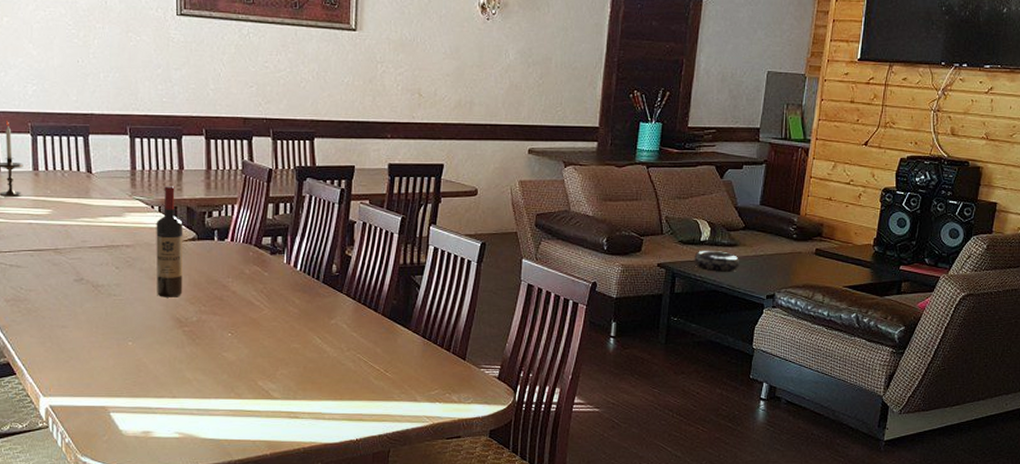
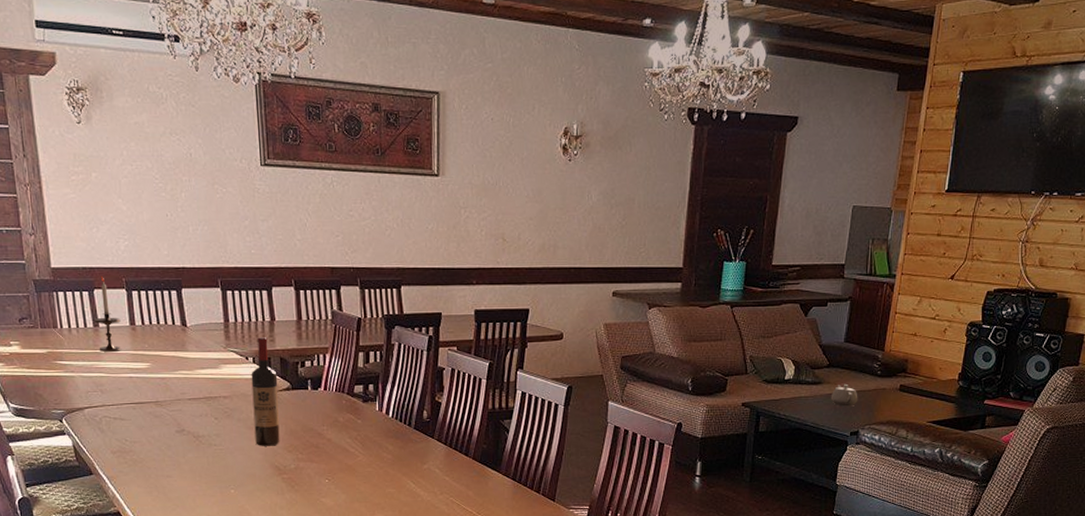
decorative bowl: present [693,251,740,272] -> none [777,389,824,410]
teapot: none [746,247,774,269] -> present [830,385,858,407]

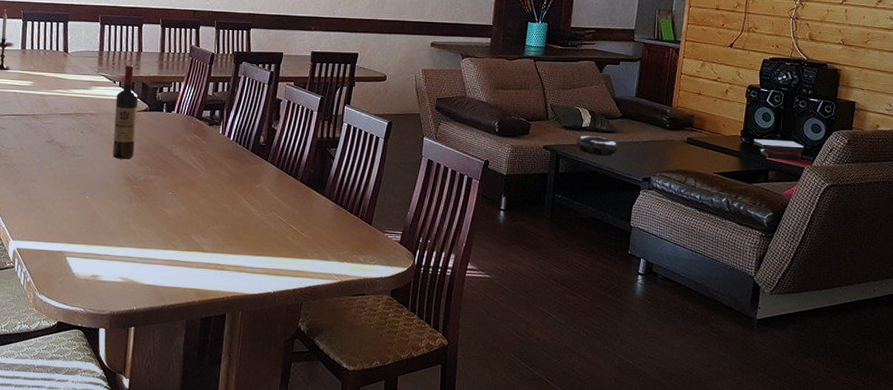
decorative bowl: none [777,389,824,410] -> present [575,136,618,156]
teapot: present [830,385,858,407] -> none [624,134,649,155]
books: none [971,381,1025,403] -> present [753,139,804,161]

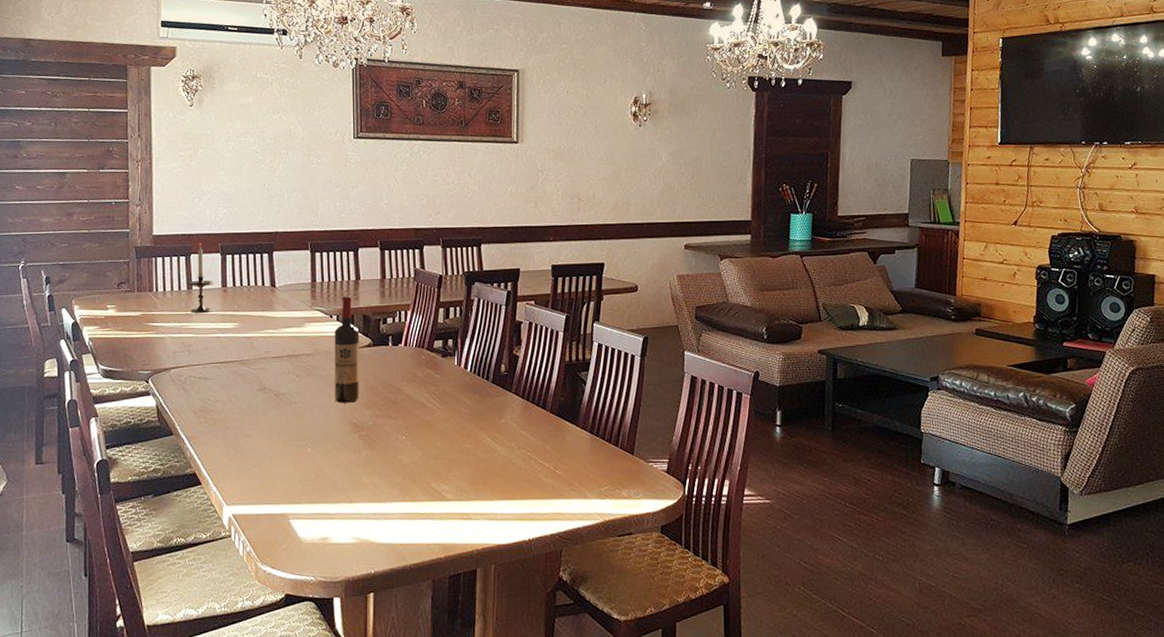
decorative bowl: present [575,136,618,156] -> none [853,335,901,356]
books: present [753,139,804,161] -> none [1048,323,1103,345]

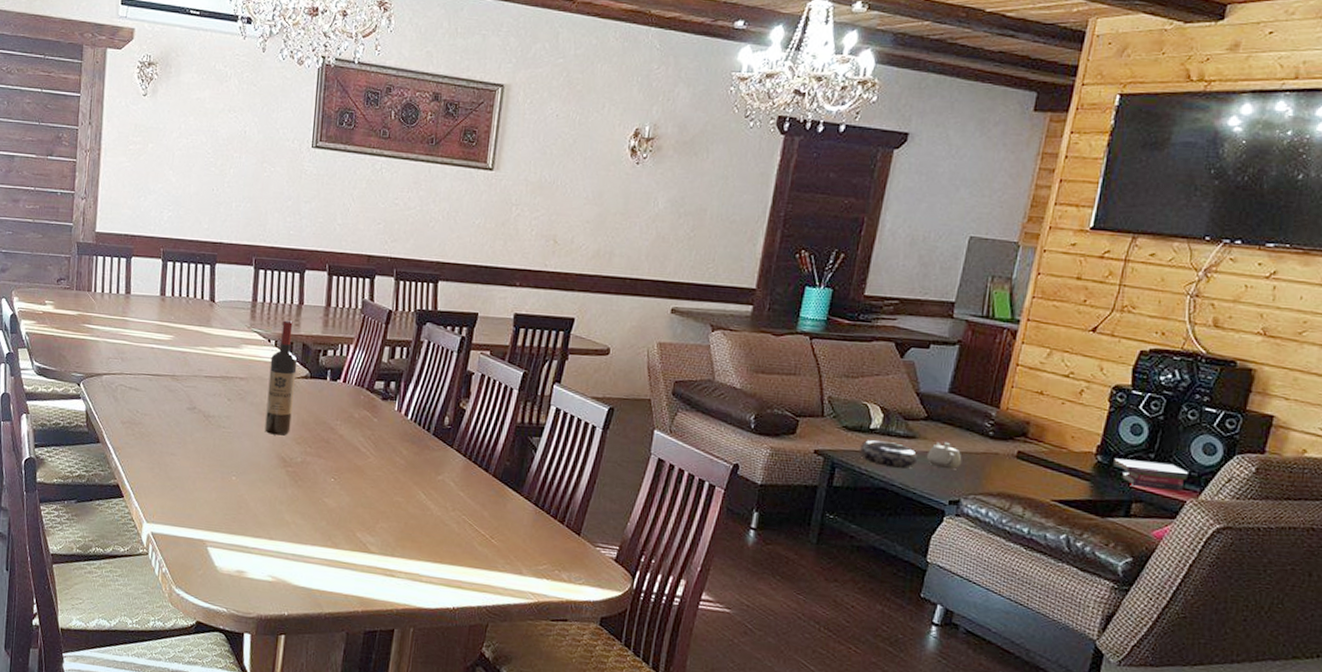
candlestick: present [188,241,213,313] -> none [126,244,152,321]
decorative bowl: none [853,335,901,356] -> present [858,440,918,469]
teapot: none [907,330,935,352] -> present [926,442,962,470]
books: none [1048,323,1103,345] -> present [1114,458,1188,491]

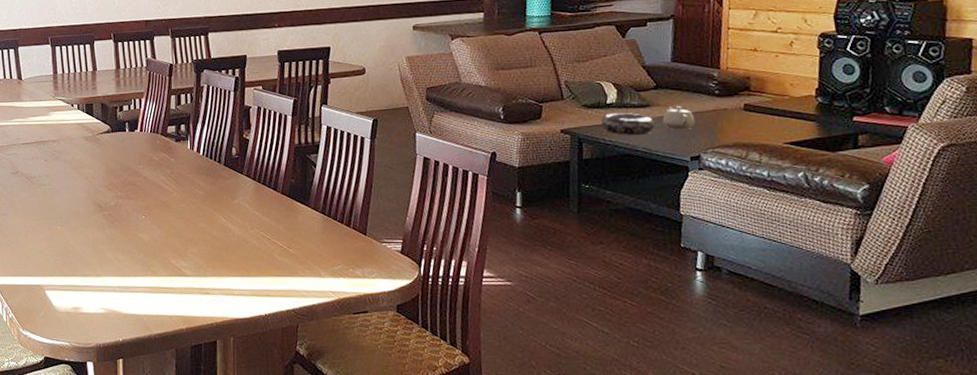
wine bottle: present [265,320,298,436] -> none [76,86,101,185]
books: present [1114,458,1188,491] -> none [833,95,905,120]

